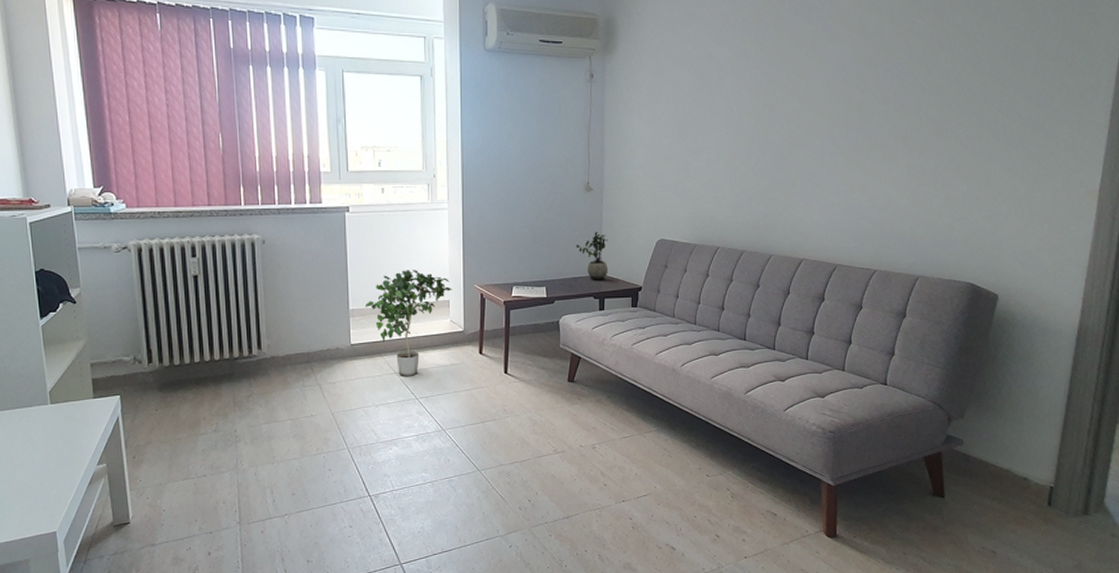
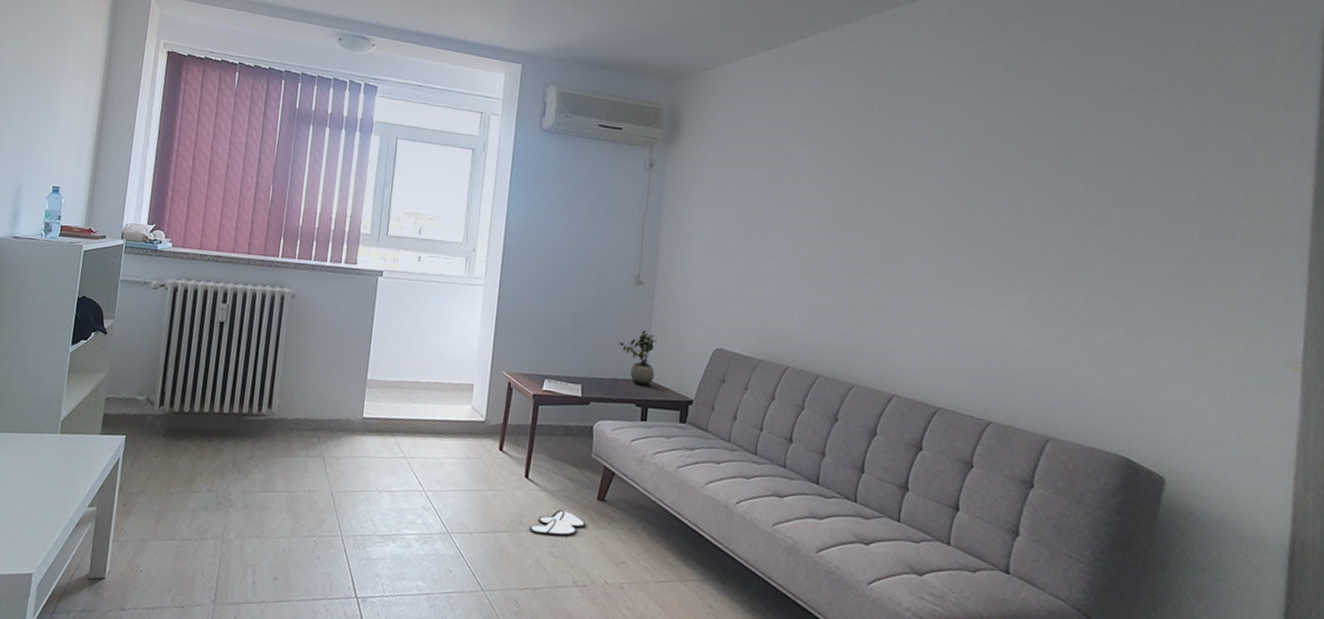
potted plant: present [364,270,452,376] -> none [383,344,478,464]
slippers: none [513,395,560,418] -> present [530,510,586,537]

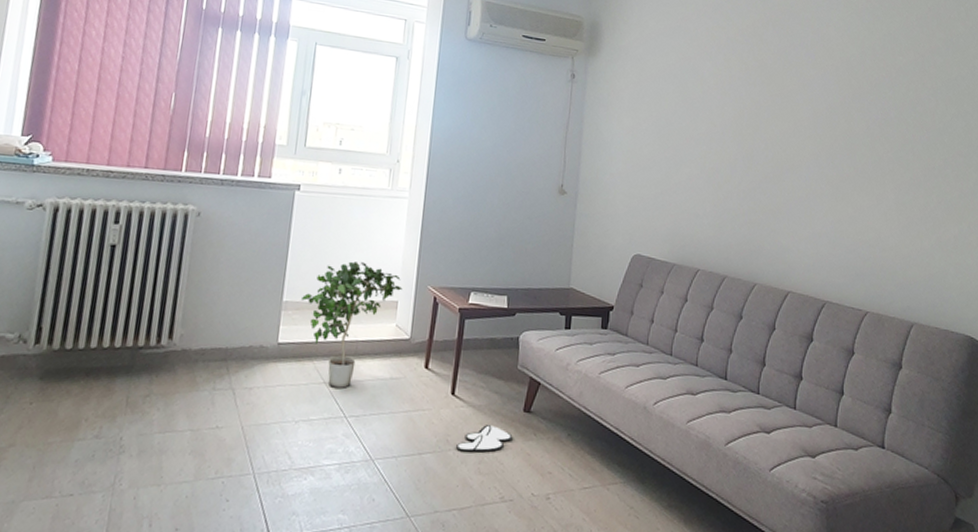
potted plant: none [383,344,478,464] -> present [300,261,403,388]
potted plant: present [620,330,657,387] -> none [544,239,580,295]

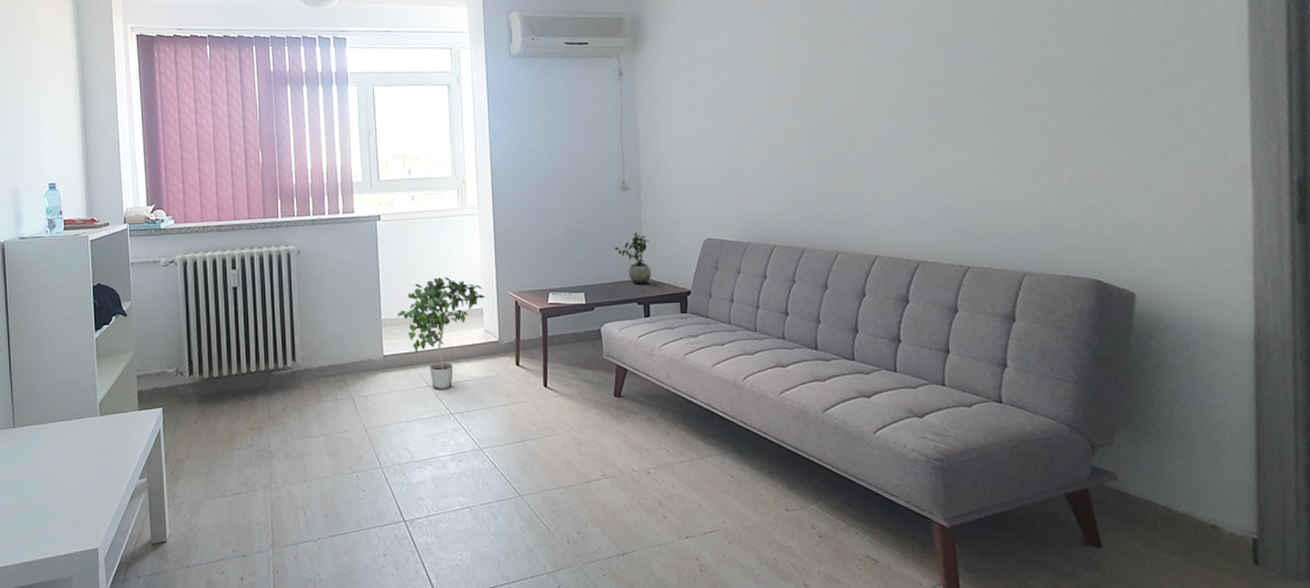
slippers: present [456,425,513,453] -> none [555,411,607,437]
potted plant: none [544,239,580,295] -> present [615,233,652,285]

